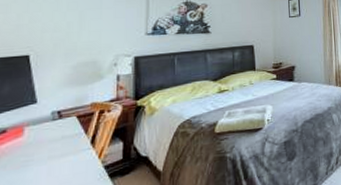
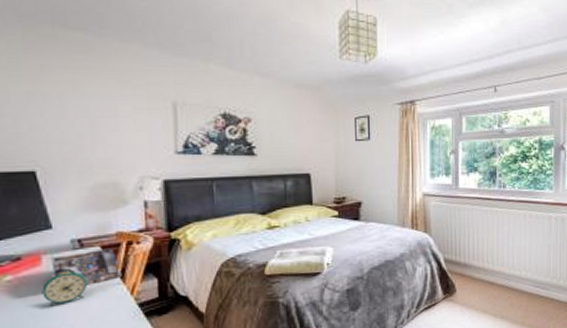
alarm clock: none [20,140,61,174] -> present [42,271,87,307]
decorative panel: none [31,117,93,152] -> present [50,248,122,285]

